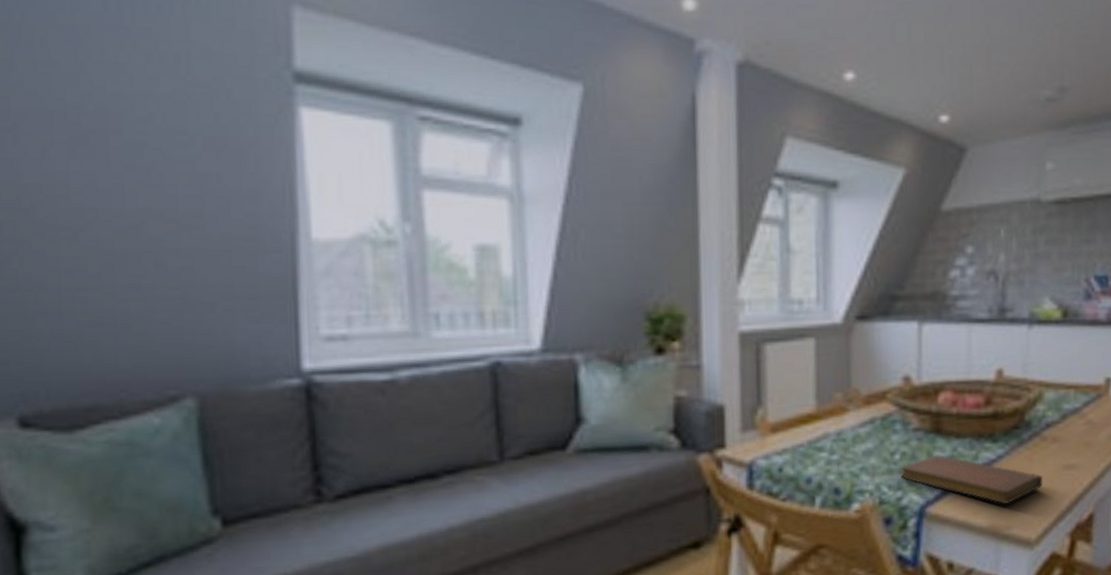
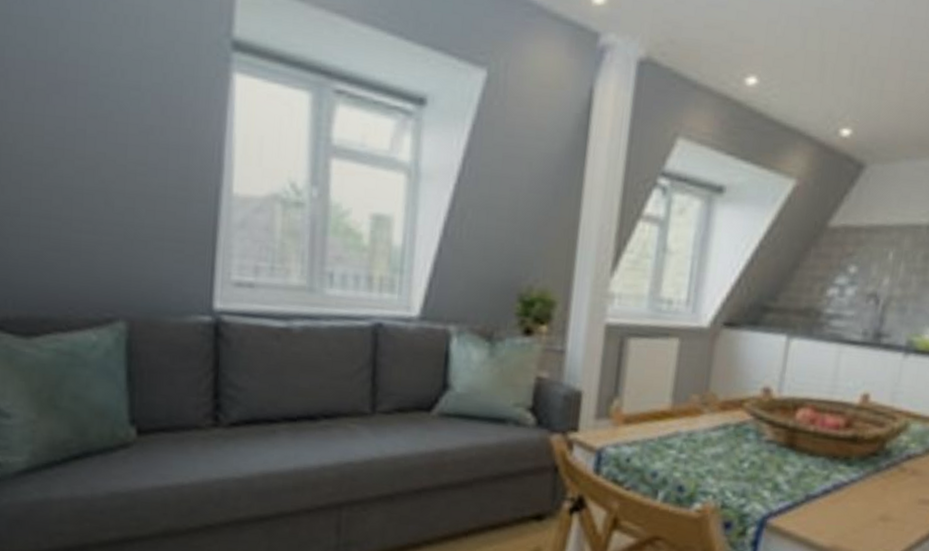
notebook: present [901,455,1044,504] -> none [746,469,896,528]

